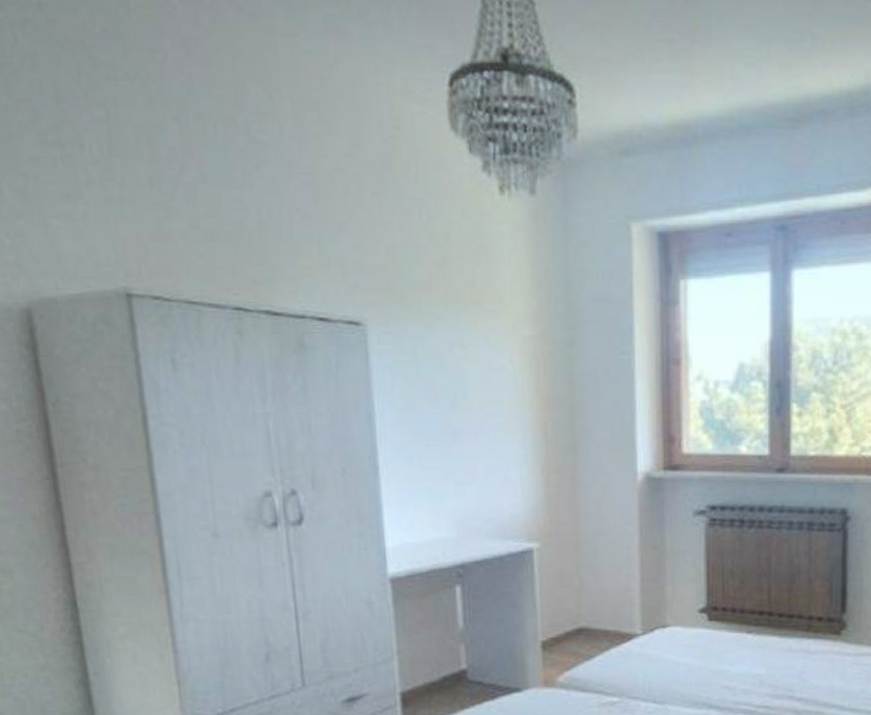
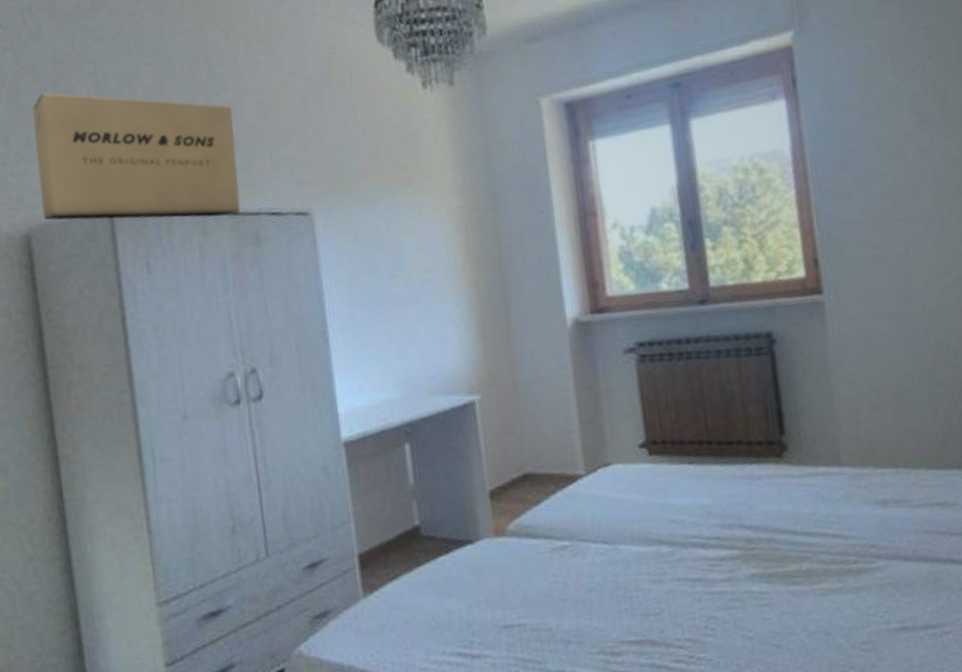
box: none [29,137,283,315] -> present [32,92,241,221]

